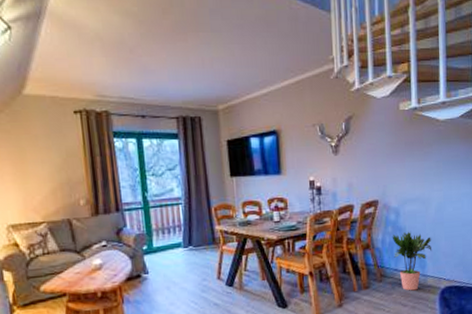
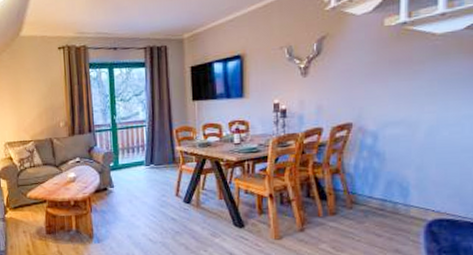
potted plant: present [392,231,432,291] -> none [367,156,419,221]

